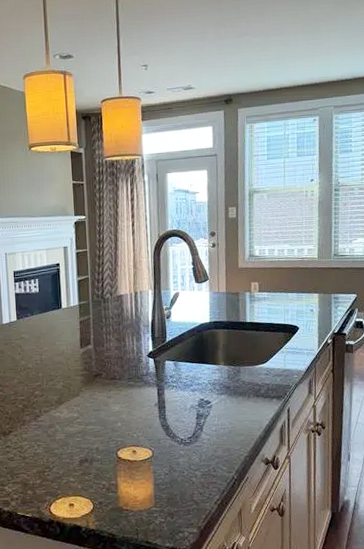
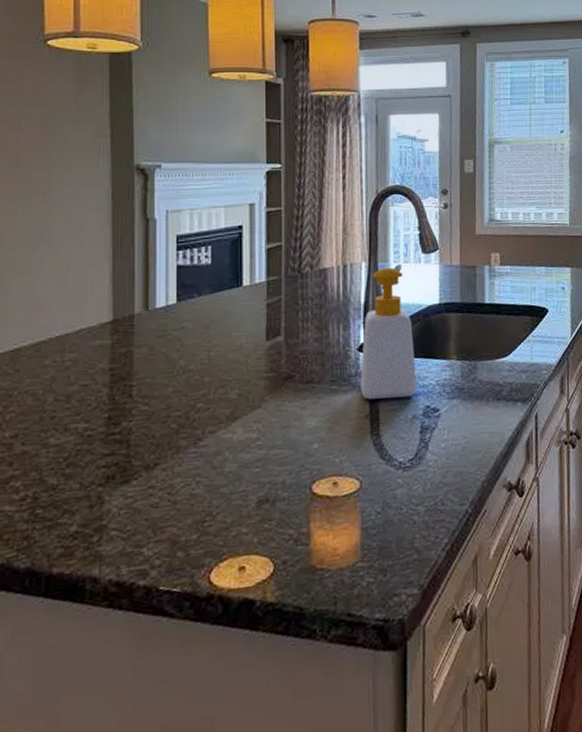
soap bottle: none [150,294,193,393] -> present [360,267,417,400]

